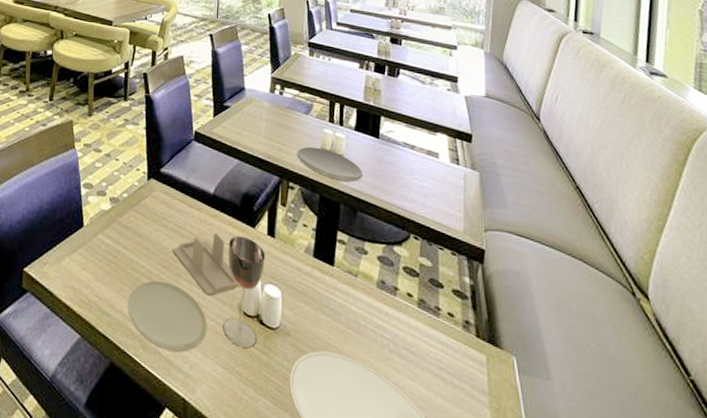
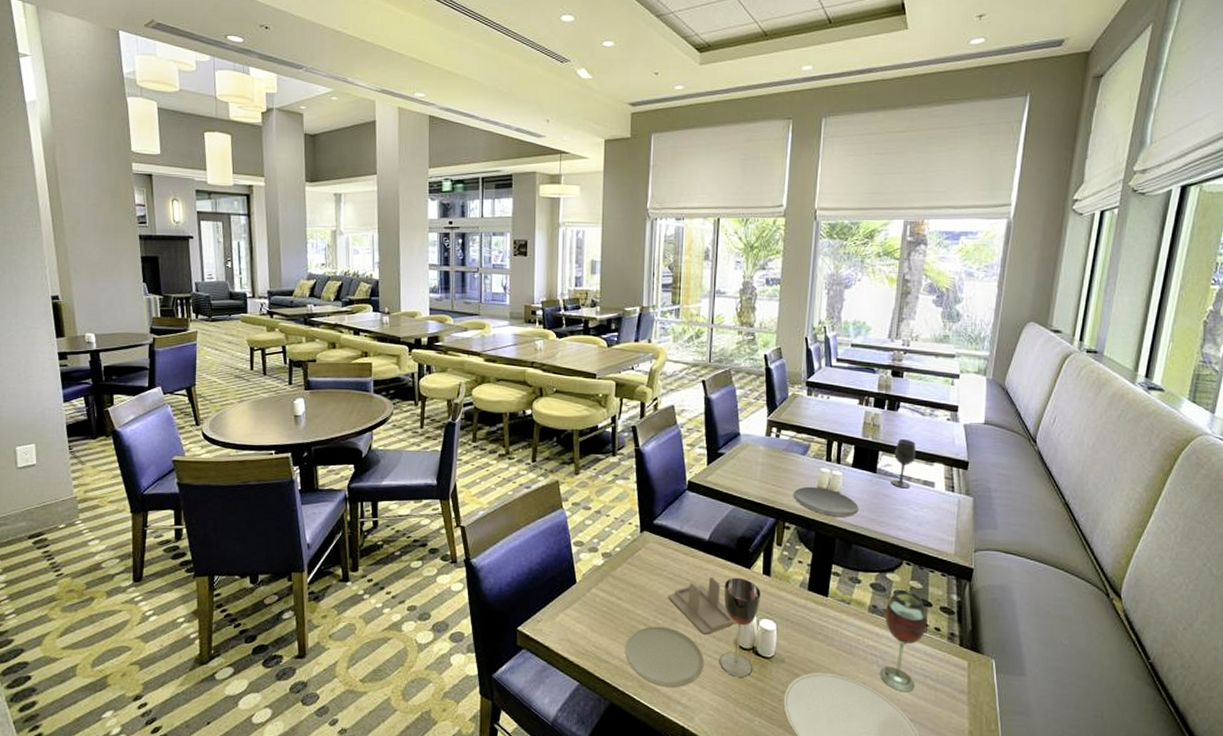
wineglass: none [392,265,440,386] -> present [880,589,928,692]
wine glass: none [394,105,419,158] -> present [891,438,917,489]

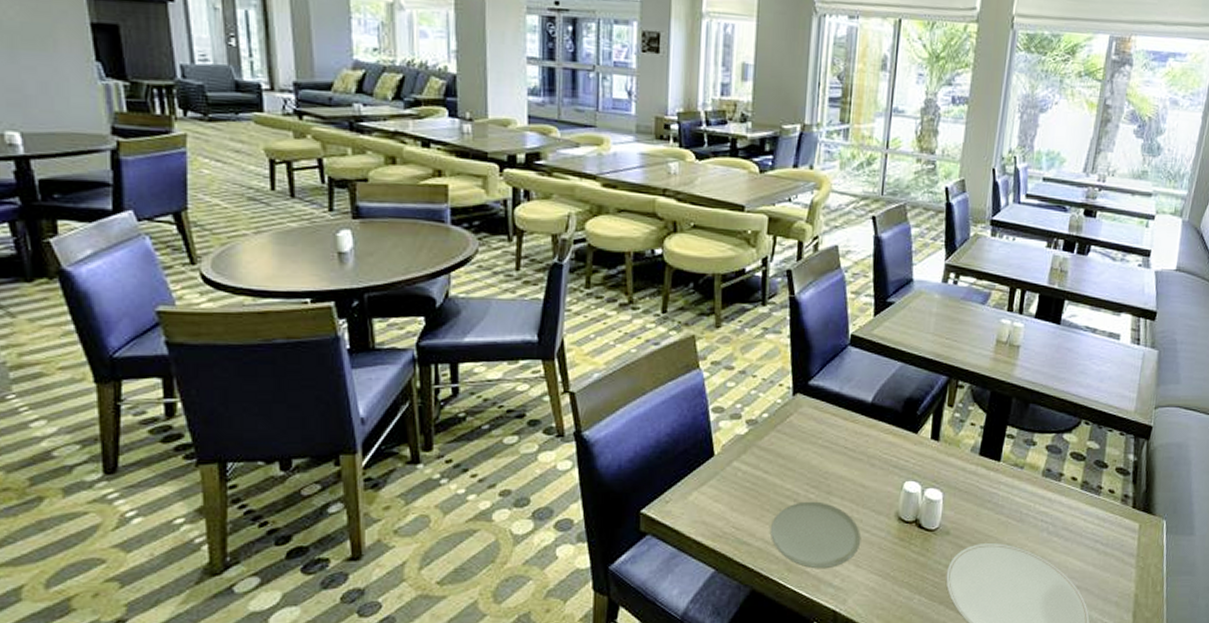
napkin holder: present [668,577,737,635] -> none [822,444,899,508]
wineglass: present [719,577,761,677] -> none [877,443,928,553]
plate: present [793,486,859,517] -> none [969,340,1039,374]
wineglass: present [880,589,928,692] -> none [1050,450,1102,559]
wine glass: present [891,438,917,489] -> none [1075,286,1104,342]

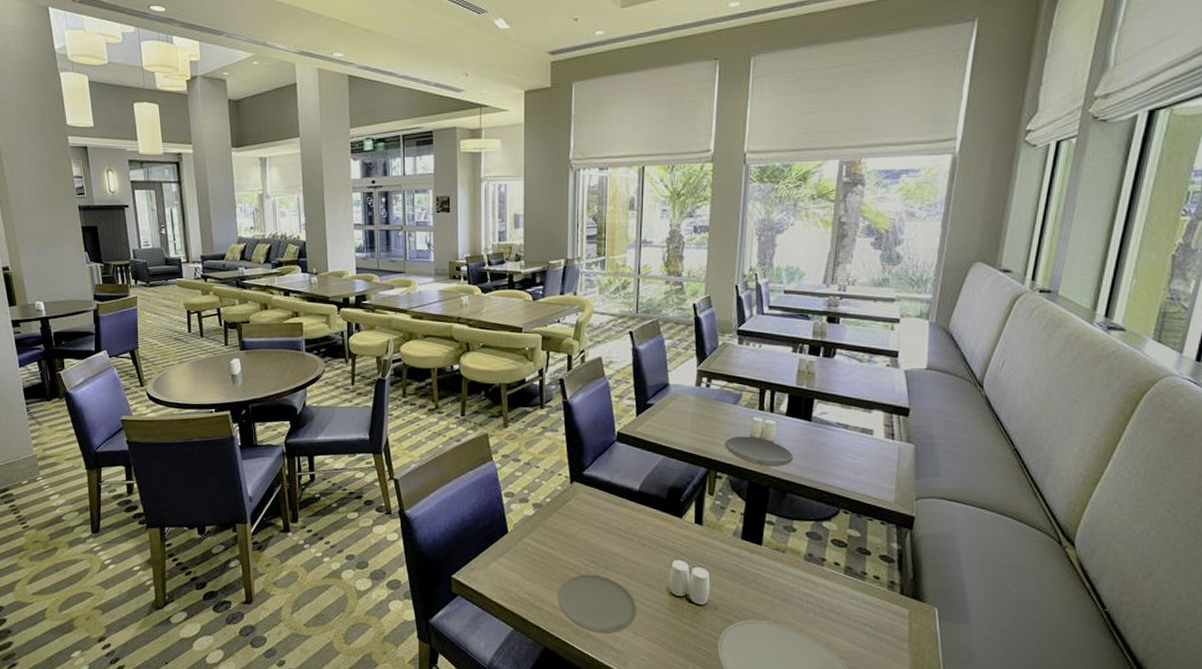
plate: none [969,340,1039,374] -> present [725,436,793,466]

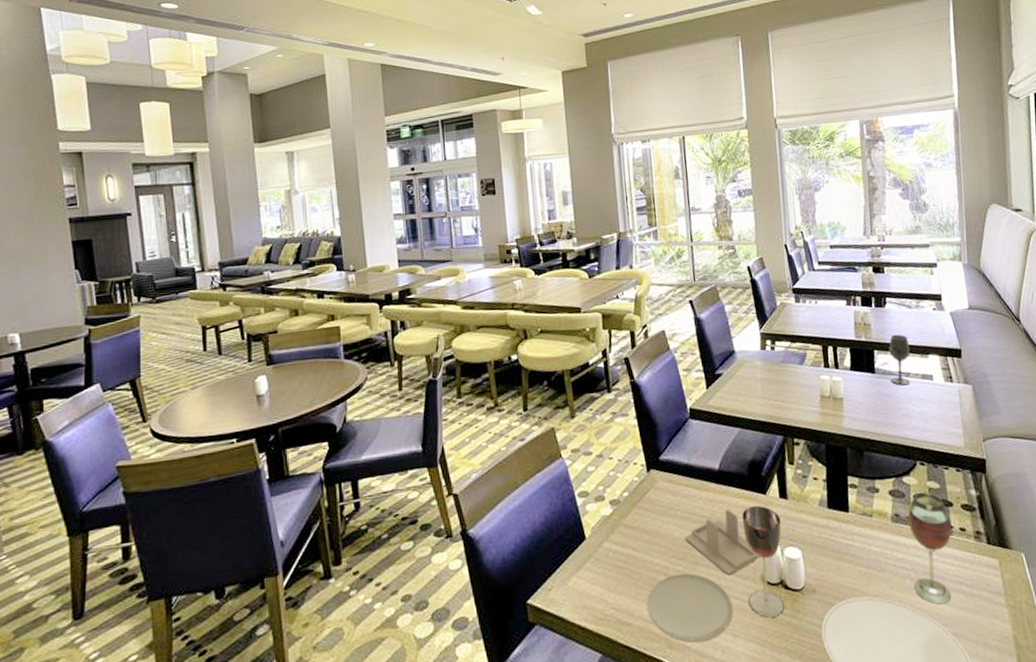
napkin holder: none [599,527,669,582] -> present [685,509,761,575]
wineglass: none [651,526,693,624] -> present [742,505,784,618]
plate: present [725,436,793,466] -> none [797,396,865,426]
wineglass: none [817,537,866,640] -> present [907,491,952,605]
wine glass: none [827,386,854,437] -> present [889,334,910,386]

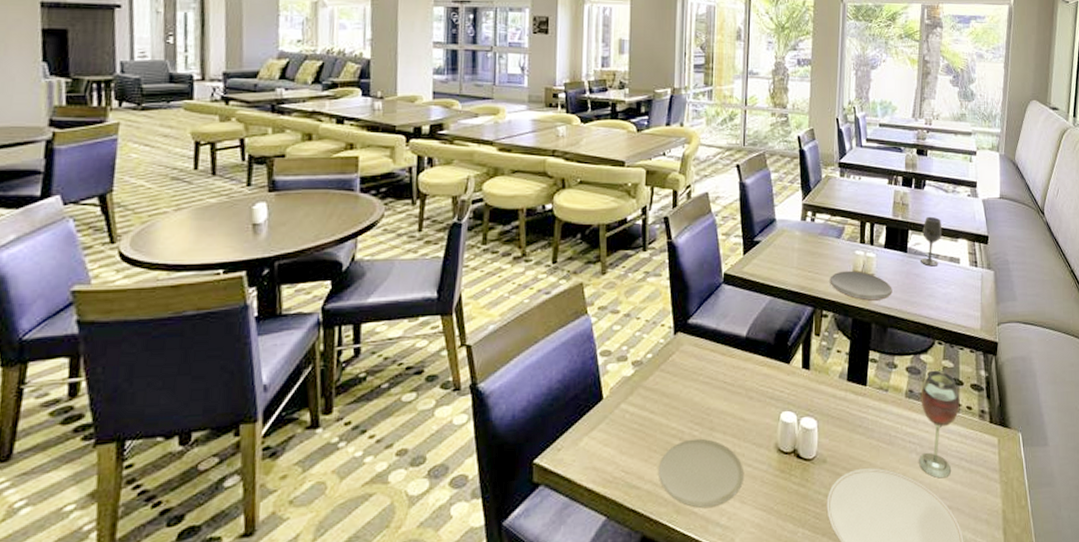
napkin holder: present [685,509,761,575] -> none [705,377,777,442]
wineglass: present [742,505,784,618] -> none [759,374,800,486]
plate: none [797,396,865,426] -> present [830,270,892,301]

